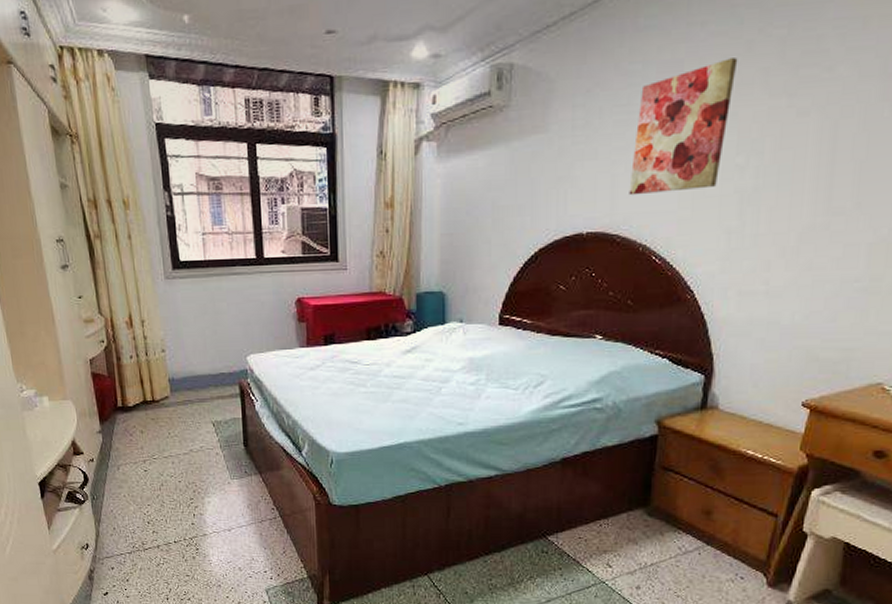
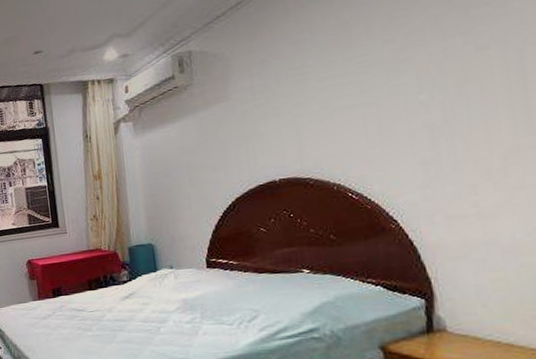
wall art: present [629,58,738,196] -> none [312,11,404,143]

